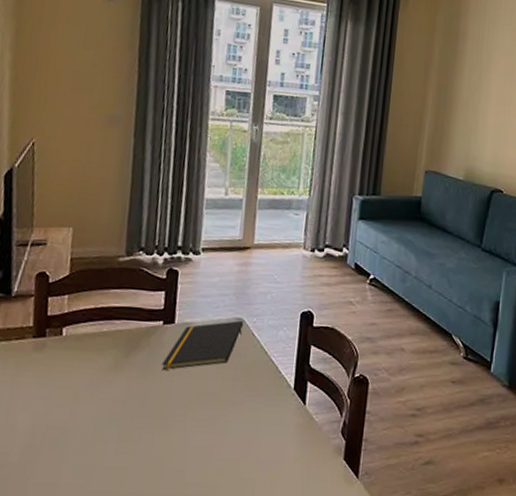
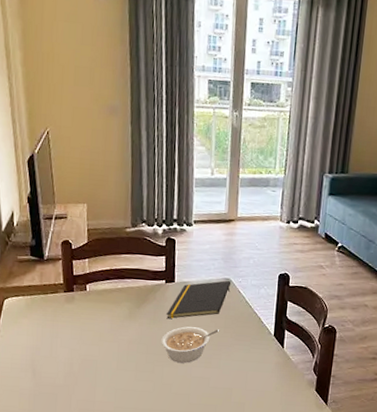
legume: none [153,380,227,428] -> present [161,326,219,363]

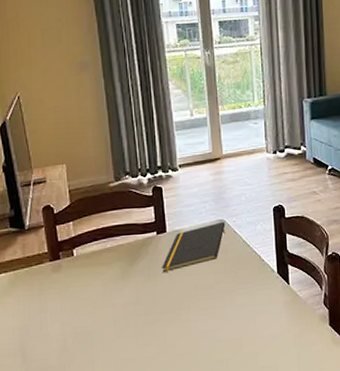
legume: present [161,326,219,363] -> none [159,275,219,319]

